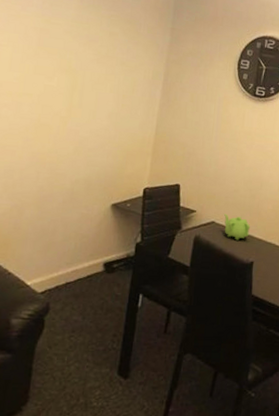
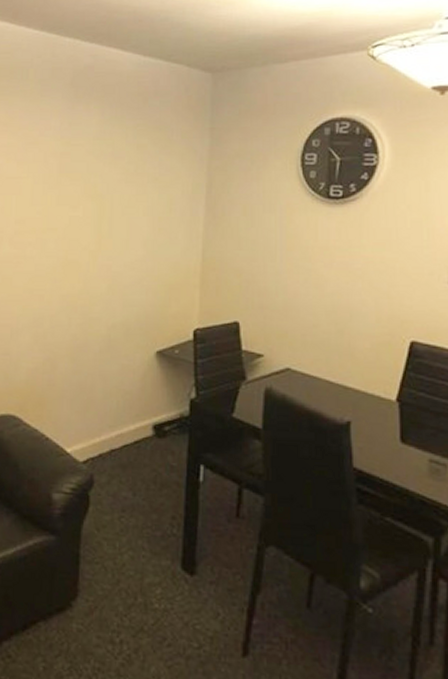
teapot: present [224,213,250,241] -> none [302,357,340,393]

